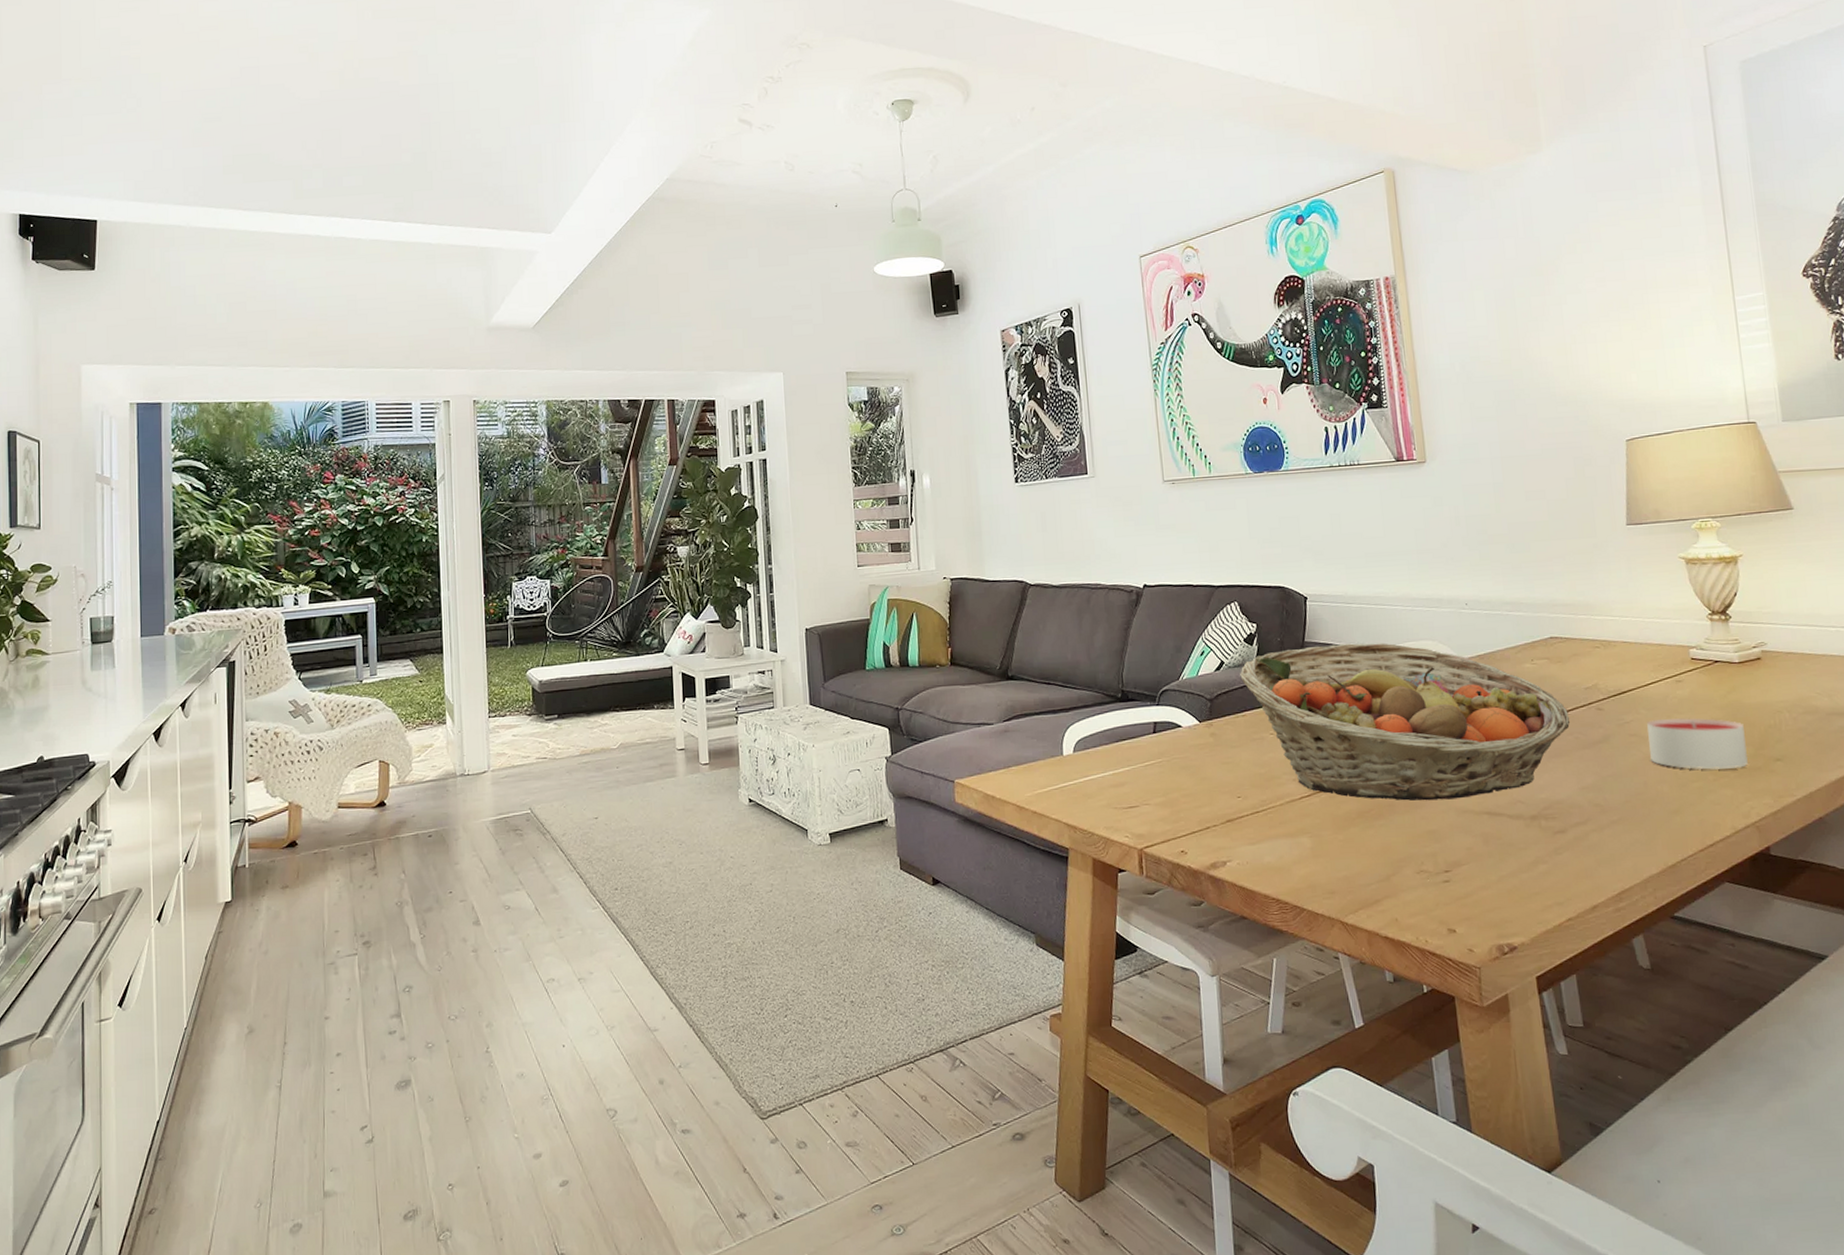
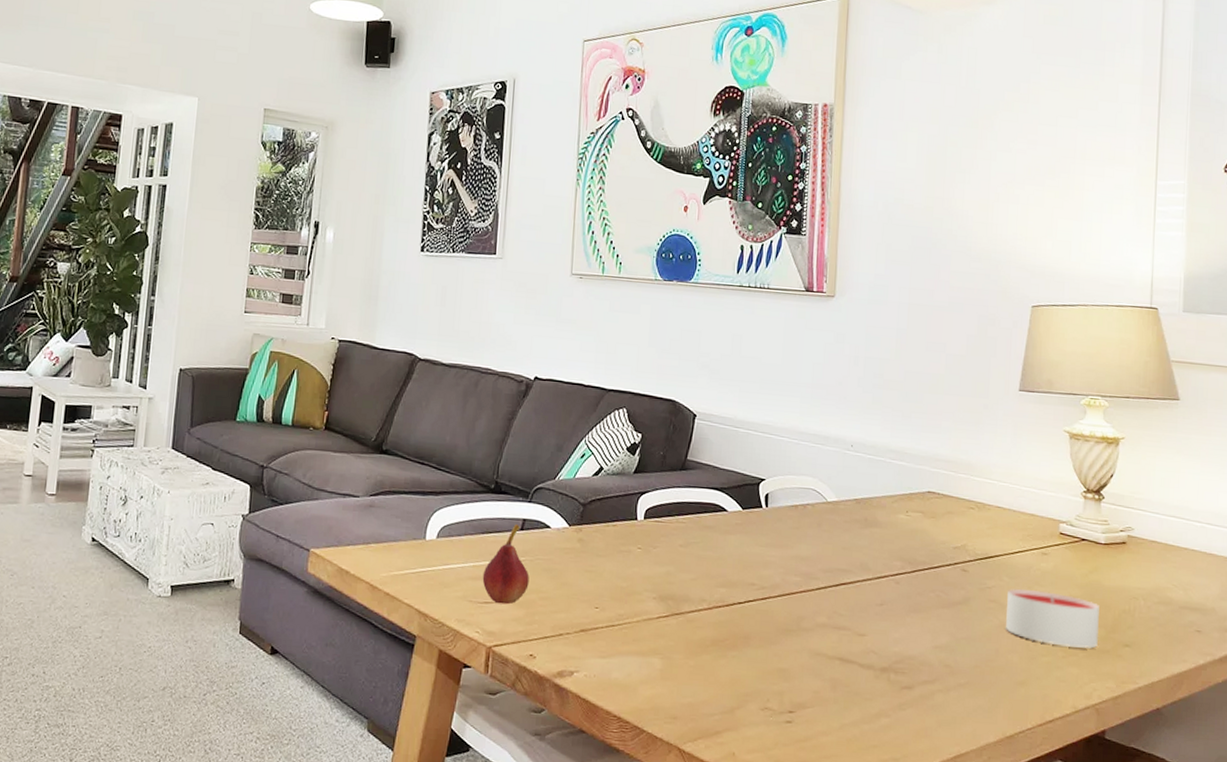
fruit: none [1123,727,1170,807] -> present [482,523,529,605]
fruit basket: present [1240,643,1571,801] -> none [617,465,935,641]

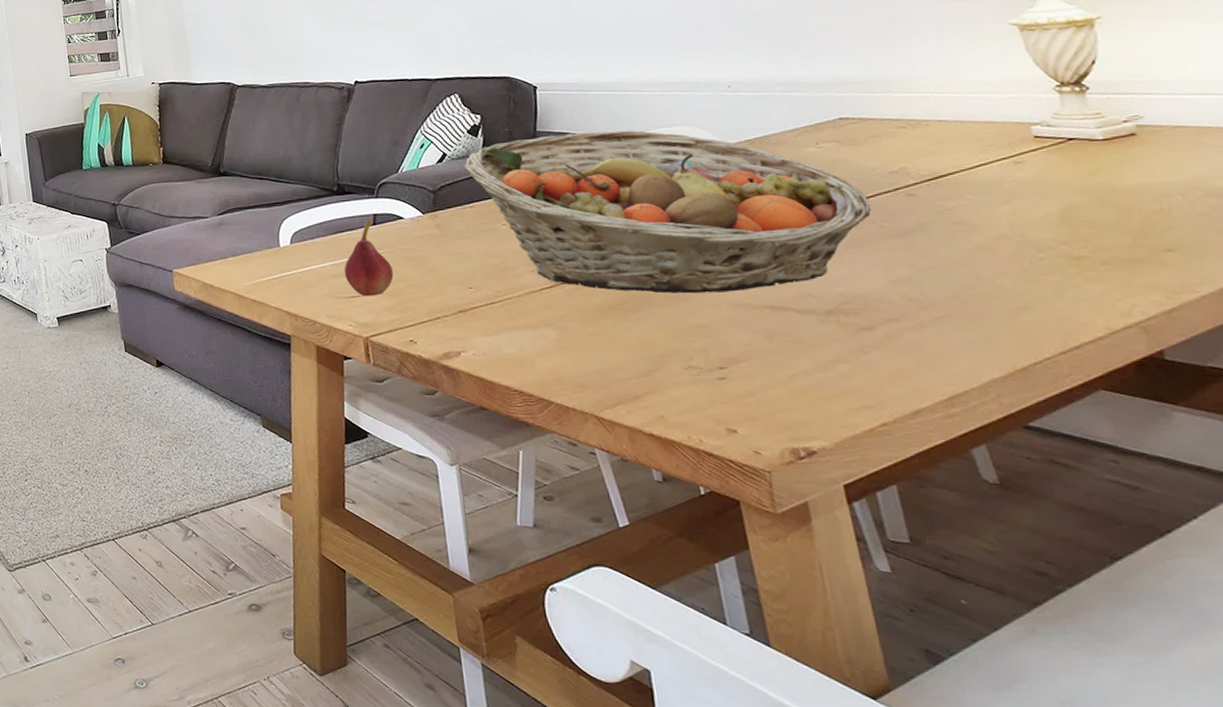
fruit basket: none [617,465,935,641] -> present [465,130,872,294]
candle: present [1006,589,1100,649] -> none [976,203,1125,262]

